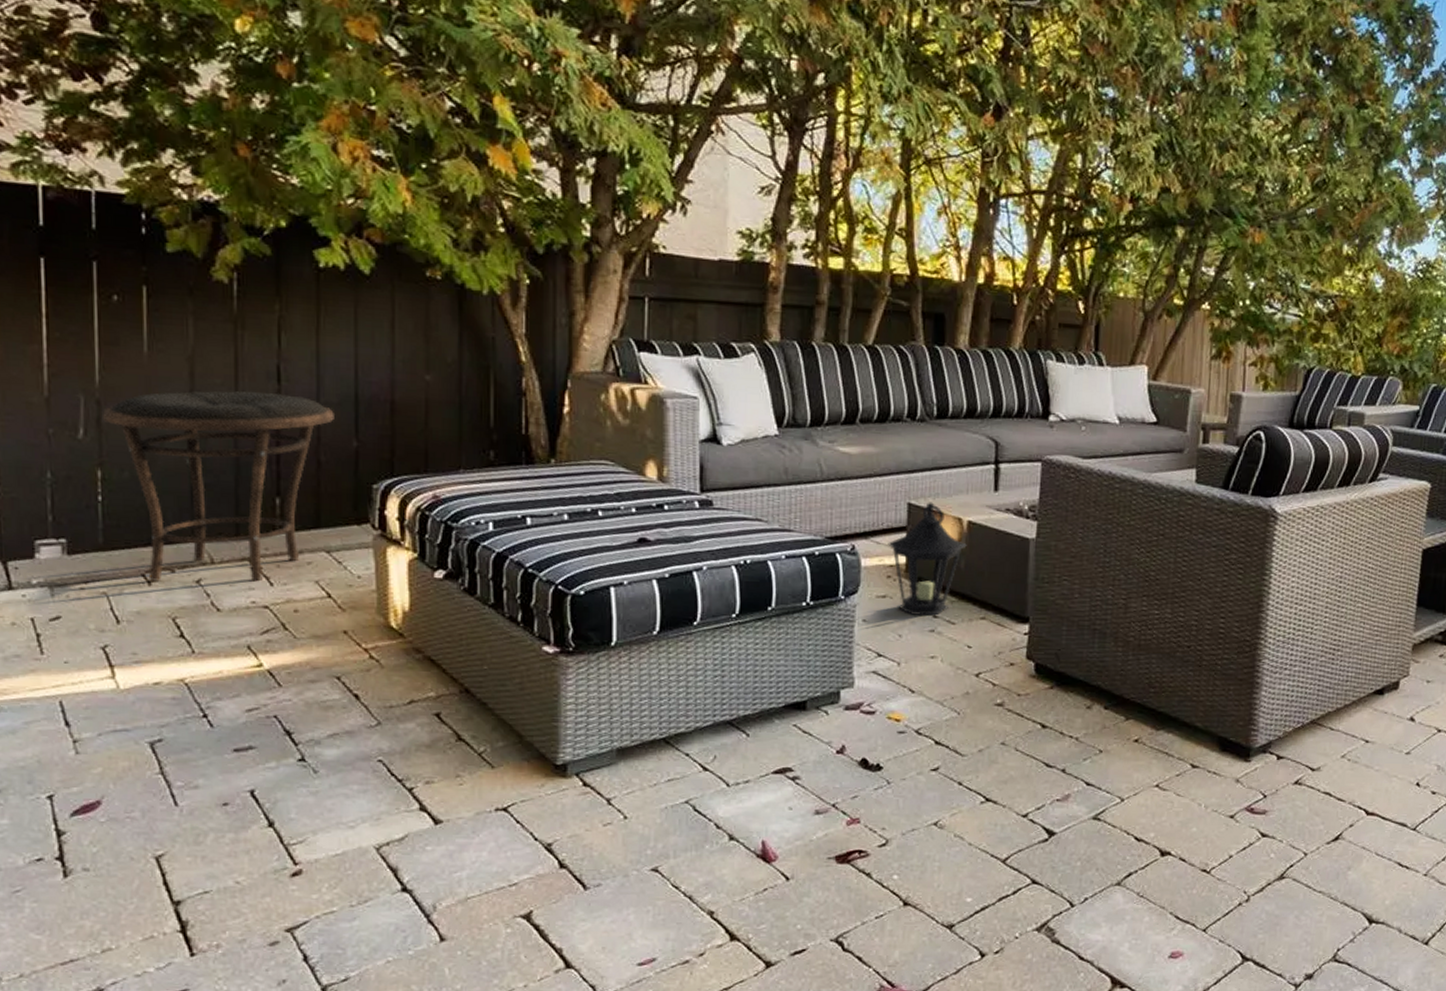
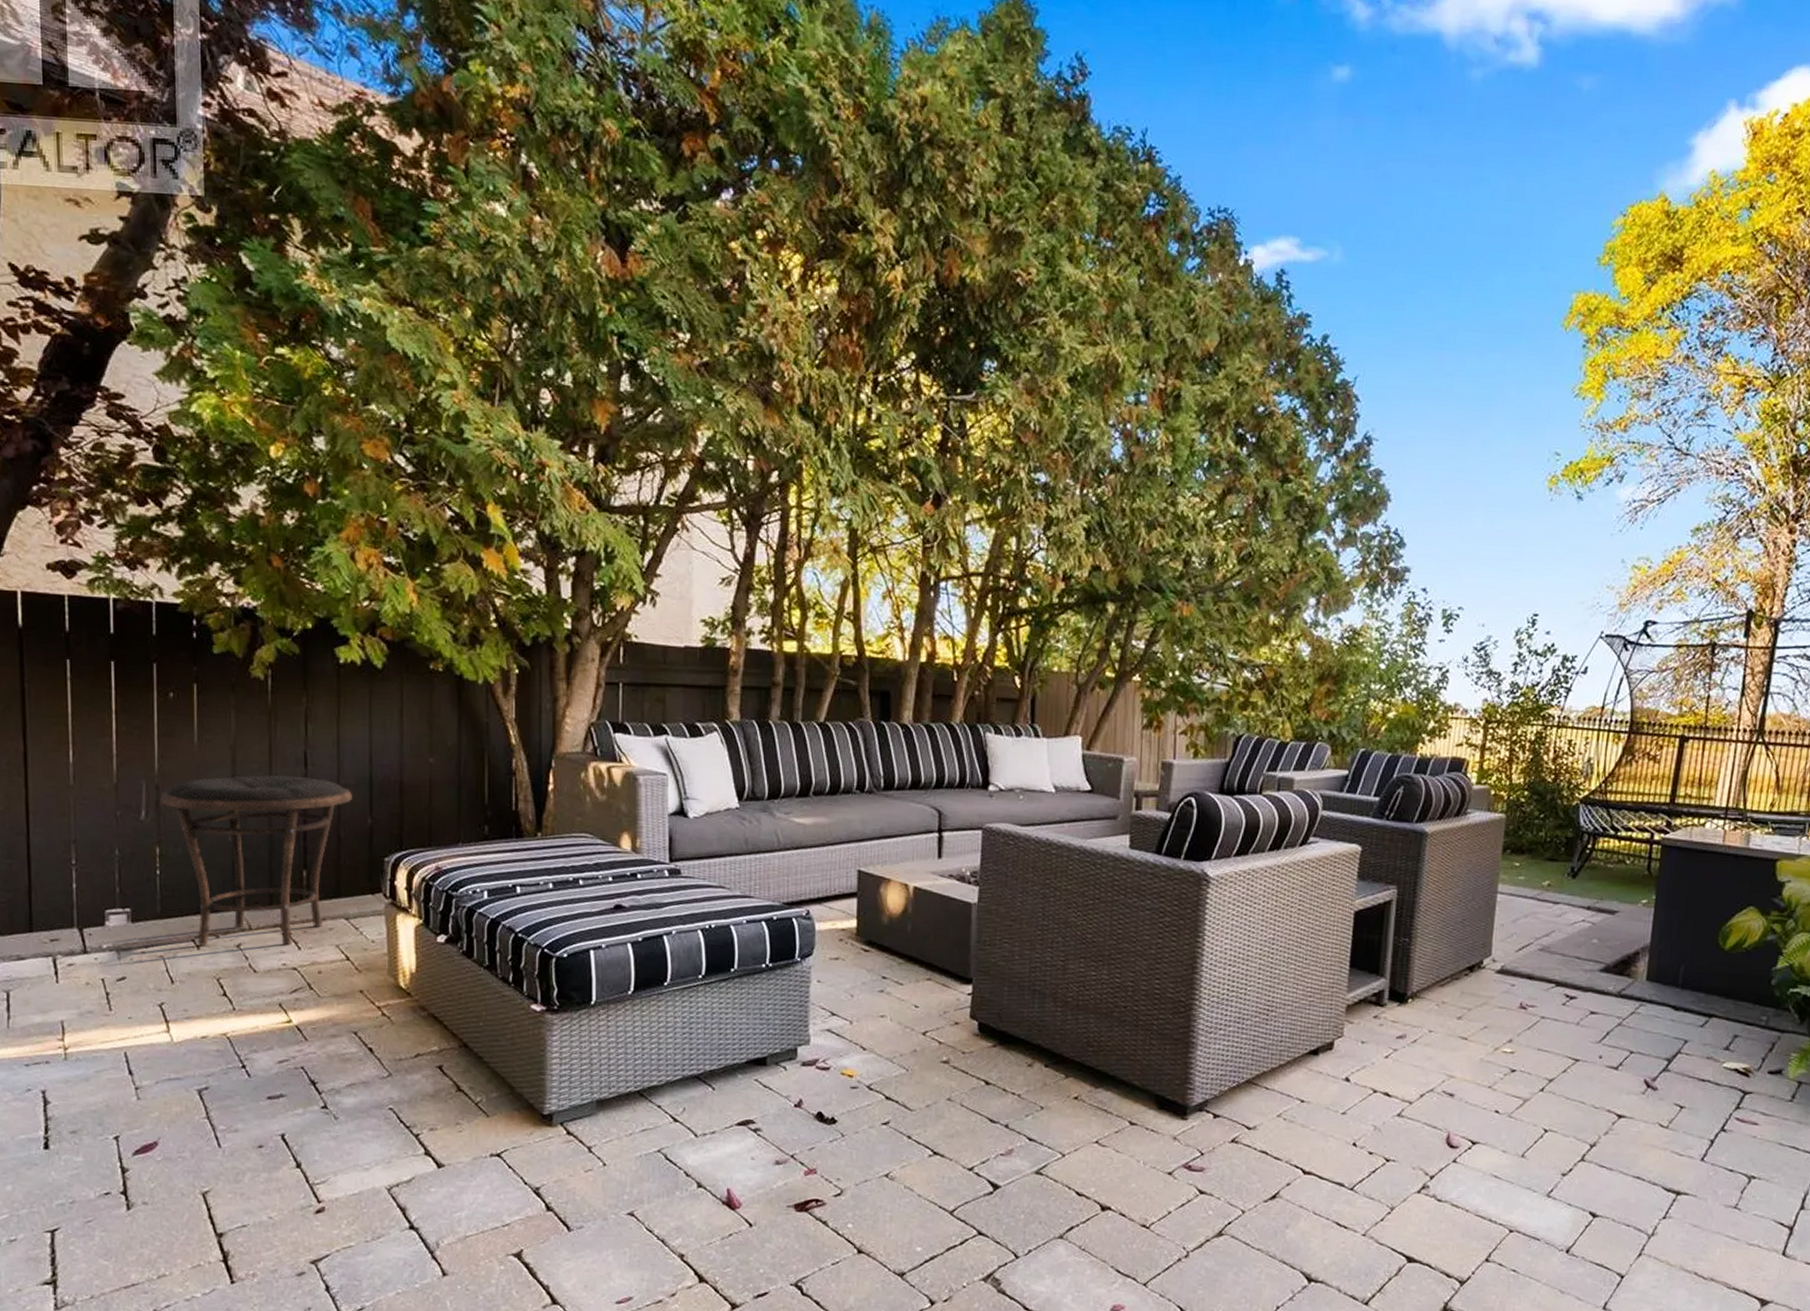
lantern: present [888,502,967,616] -> none [840,869,913,977]

